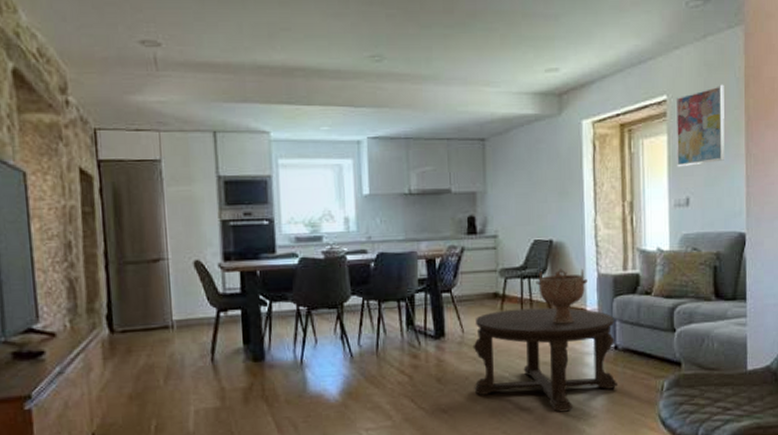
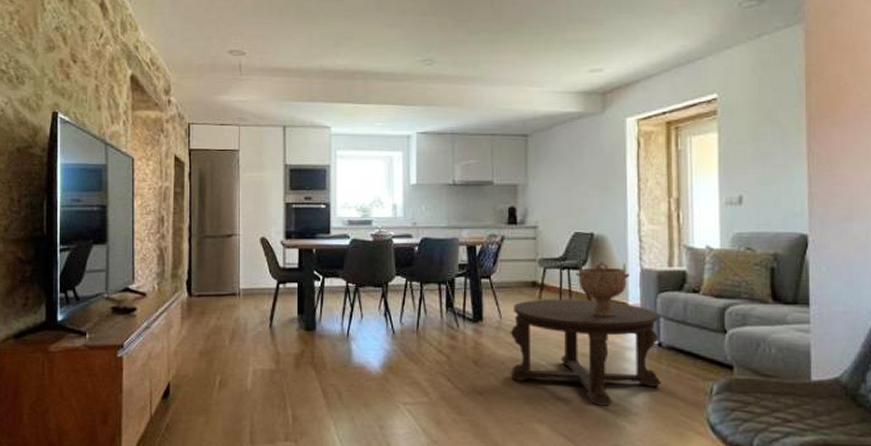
wall art: present [675,84,724,167] -> none [727,82,782,165]

